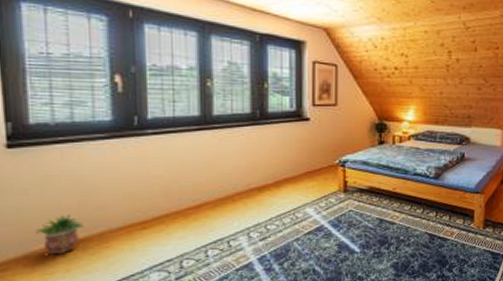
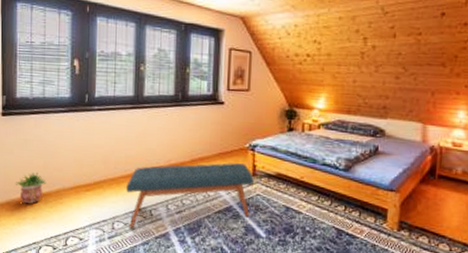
bench: none [196,181,345,265] -> present [126,163,254,229]

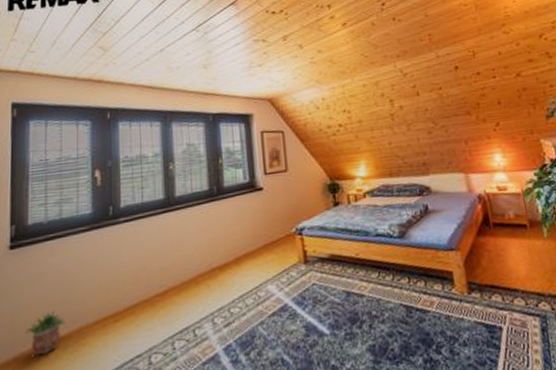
bench: present [126,163,254,229] -> none [163,251,308,359]

